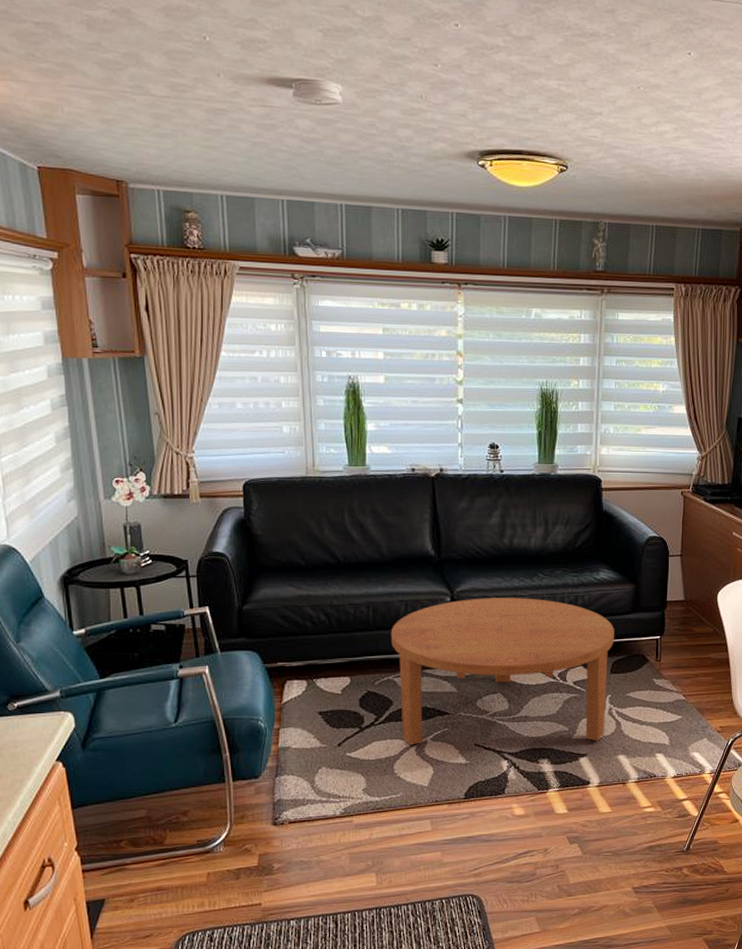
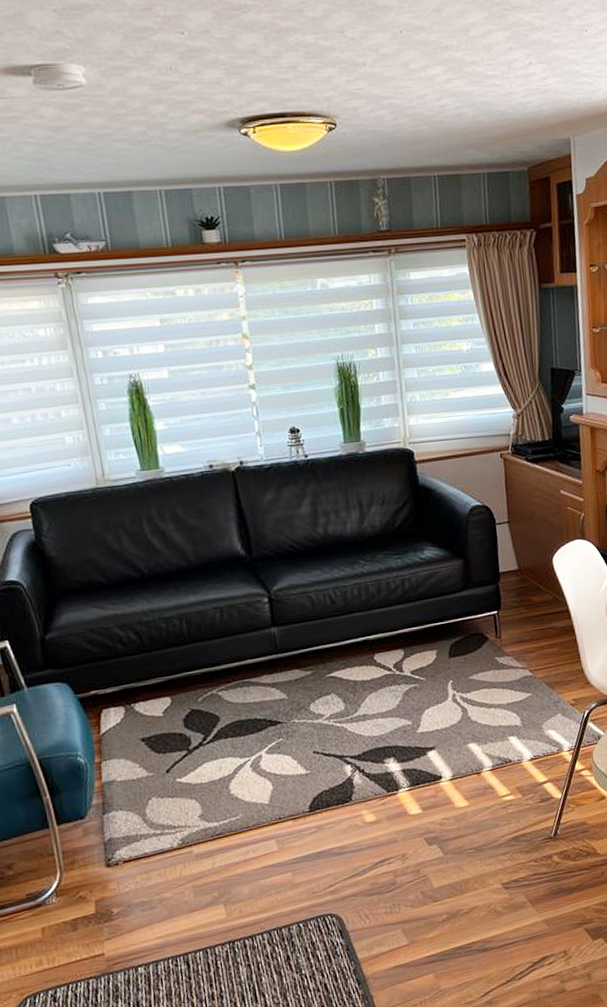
coffee table: present [390,598,614,745] -> none [208,587,451,762]

